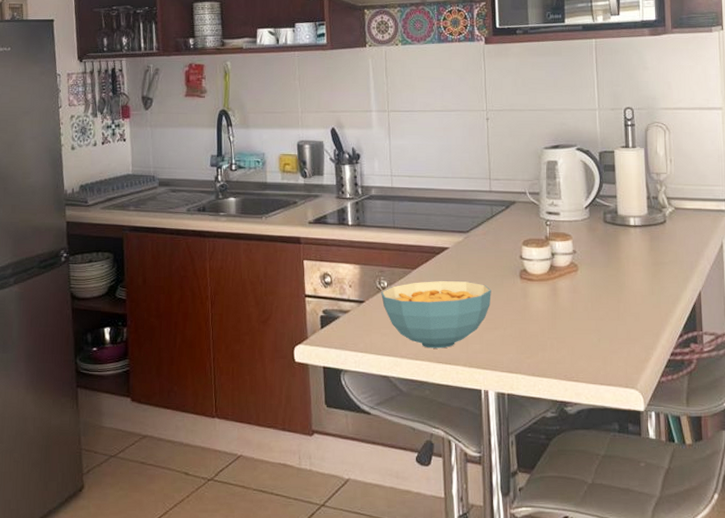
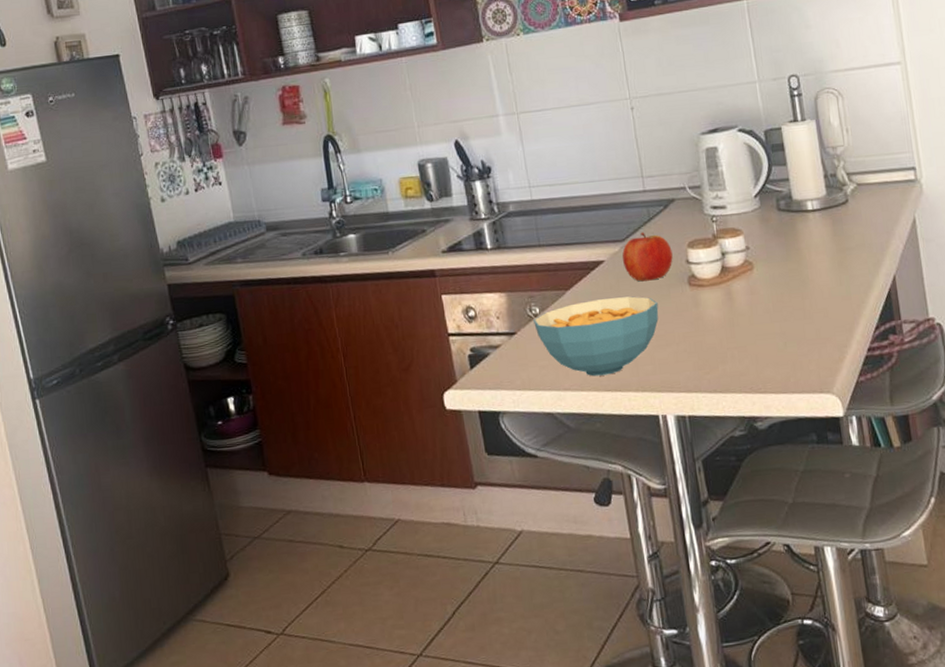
fruit: none [464,226,509,270] -> present [622,232,673,282]

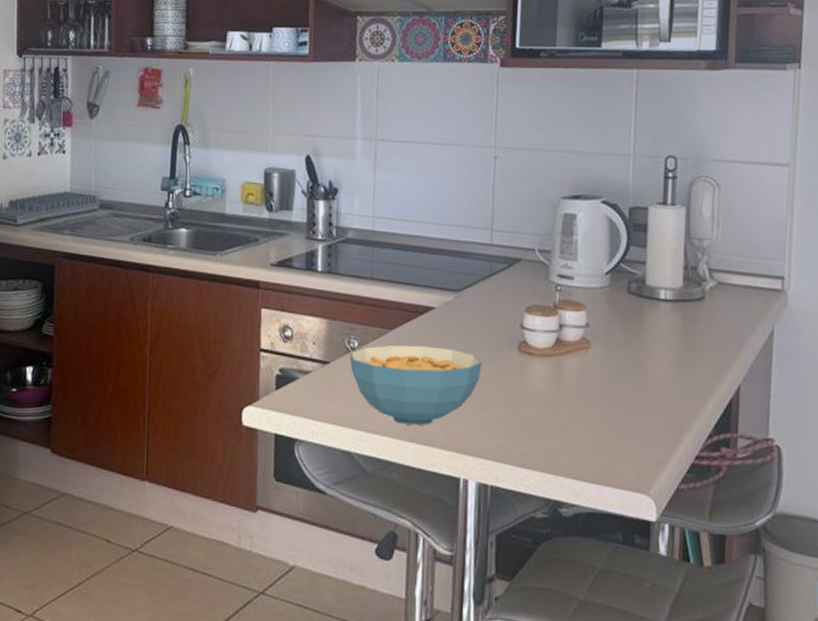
fruit: present [622,232,673,282] -> none [454,286,508,338]

